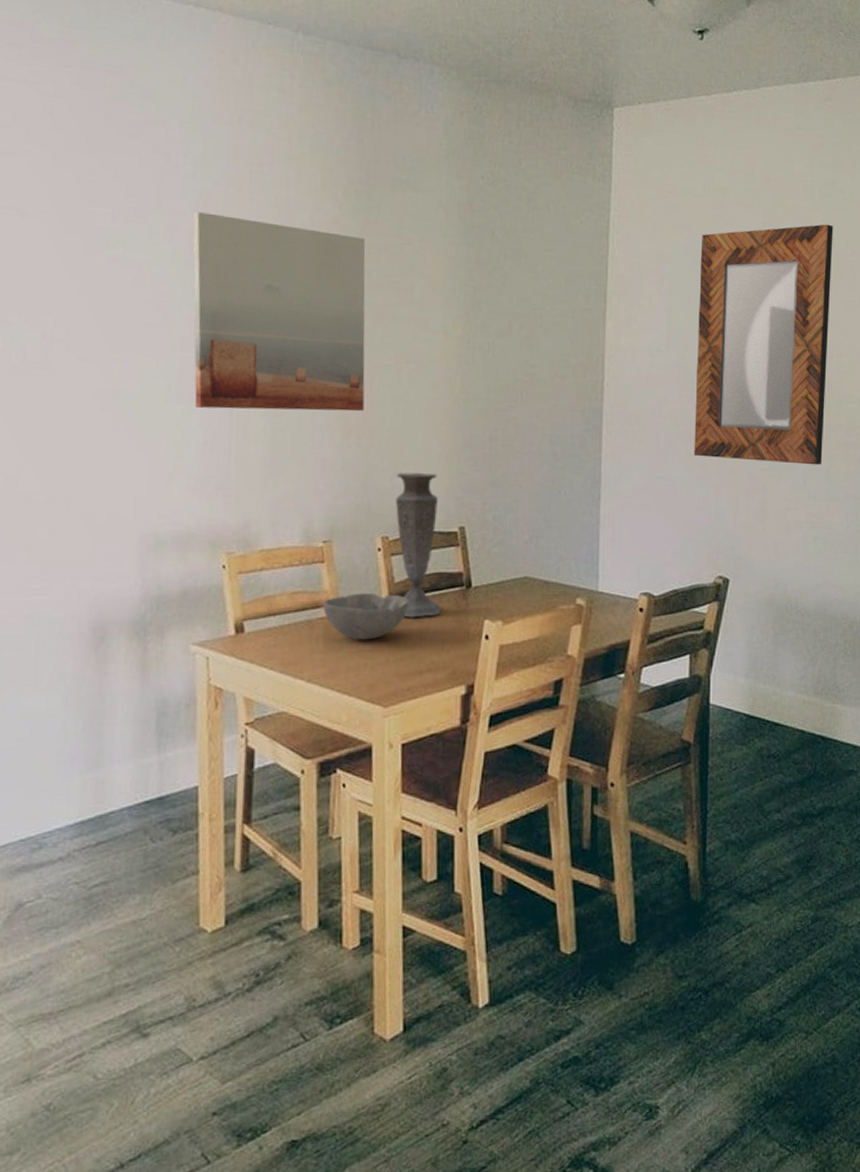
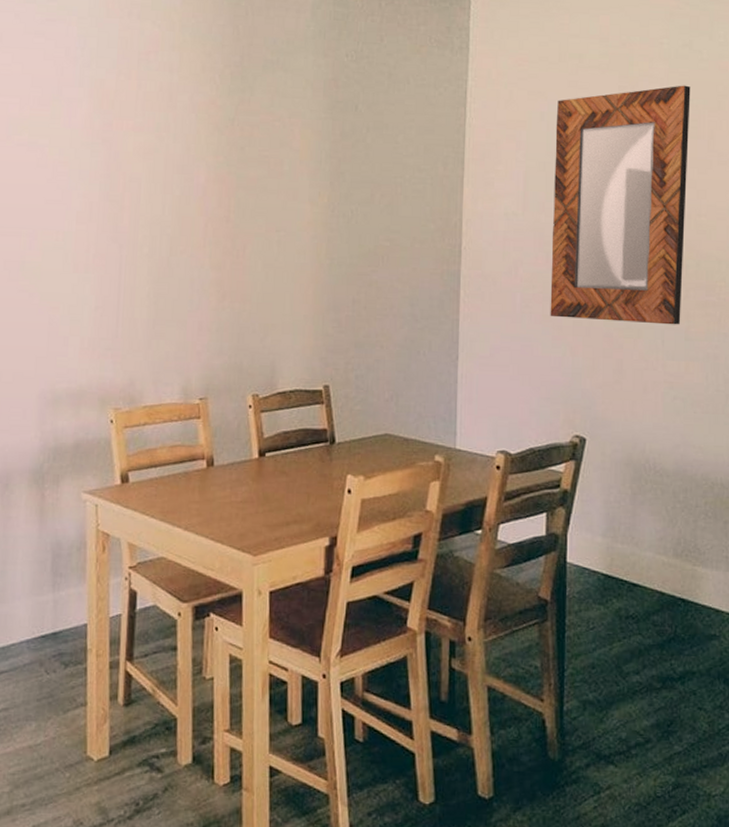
wall art: present [192,212,366,412] -> none [88,98,240,278]
bowl: present [323,593,410,640] -> none [199,447,278,492]
vase: present [395,472,441,618] -> none [265,333,306,472]

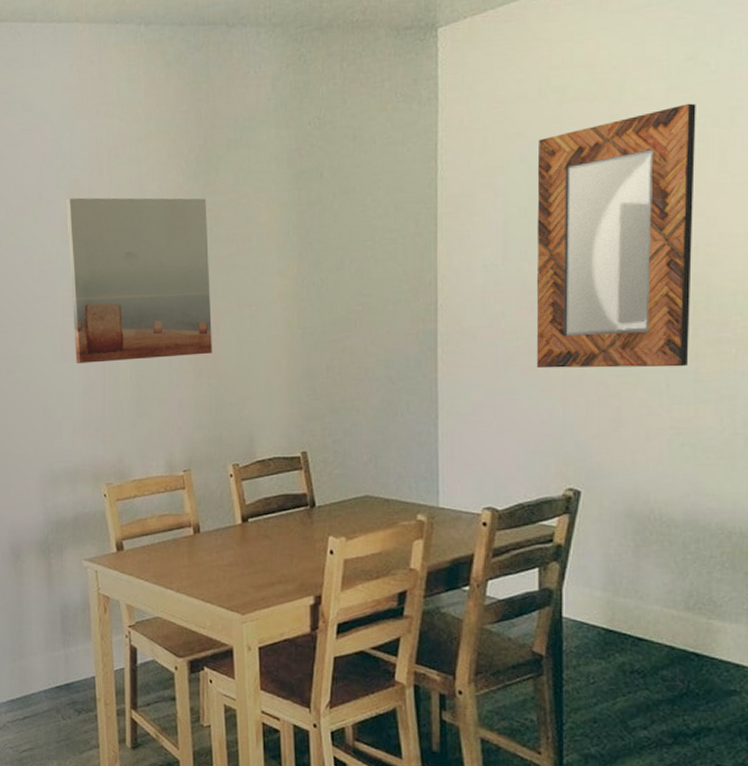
wall art: none [88,98,240,278] -> present [65,197,212,363]

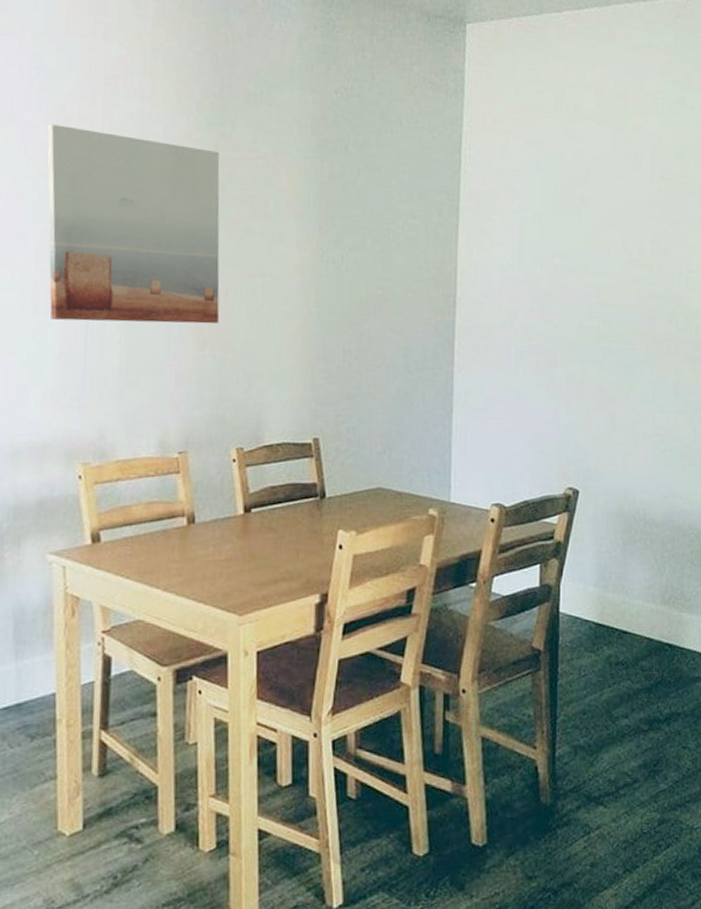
home mirror: present [536,103,696,369] -> none [544,141,683,379]

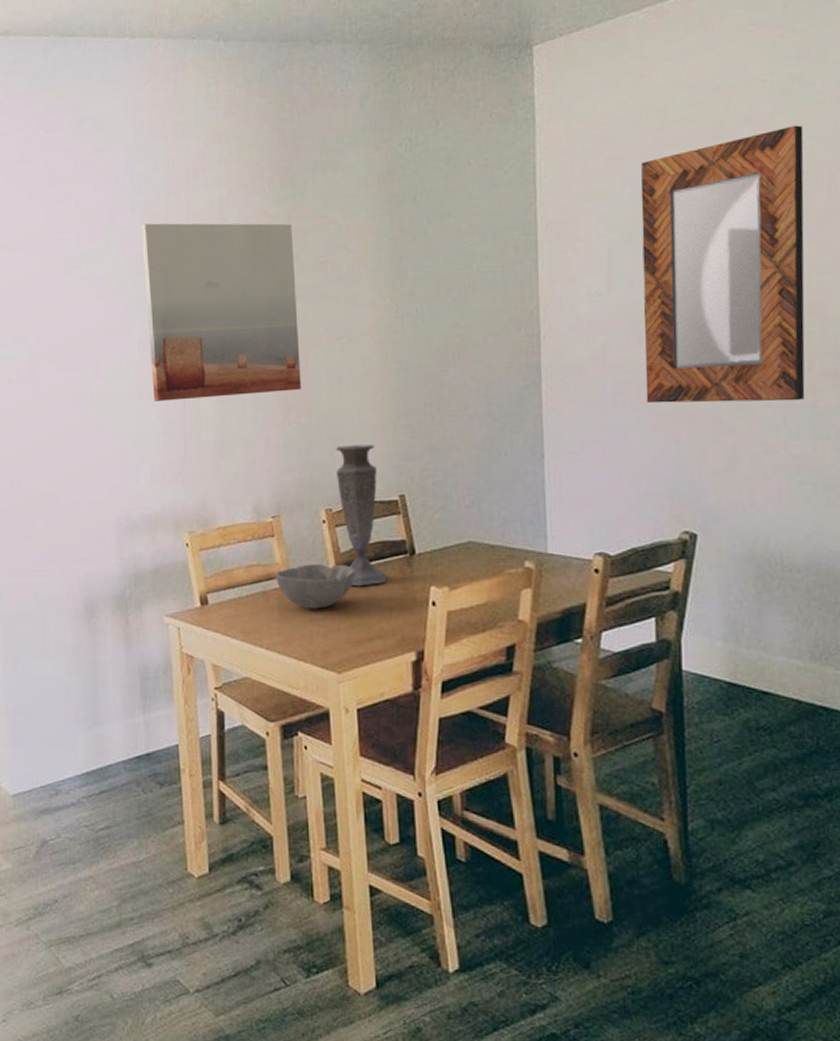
bowl: none [178,503,264,550] -> present [276,564,356,609]
vase: none [249,384,295,528] -> present [335,444,386,587]
home mirror: none [544,141,683,379] -> present [640,125,805,404]

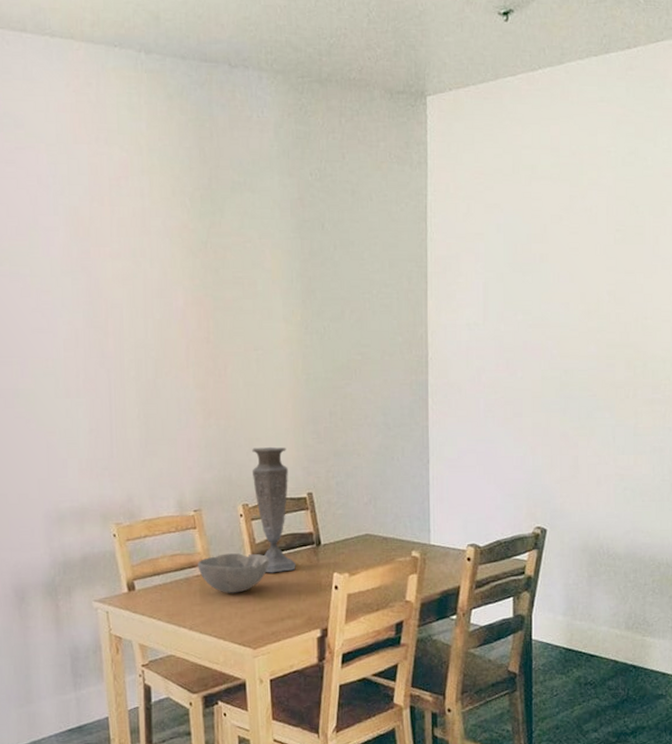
wall art: present [141,223,301,401] -> none [64,226,220,400]
home mirror: present [640,125,805,404] -> none [511,192,637,422]

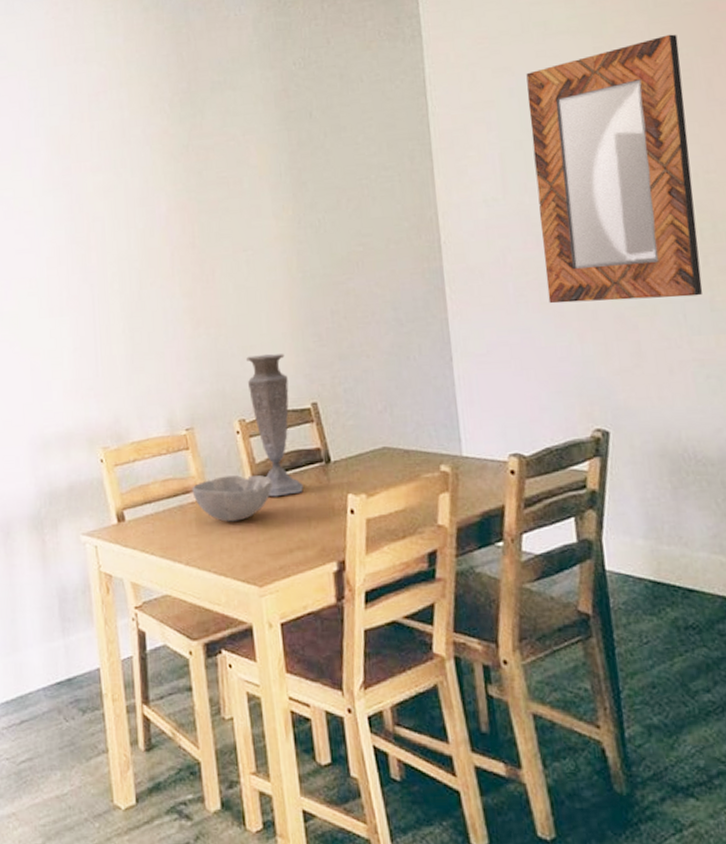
home mirror: none [511,192,637,422] -> present [526,34,703,304]

